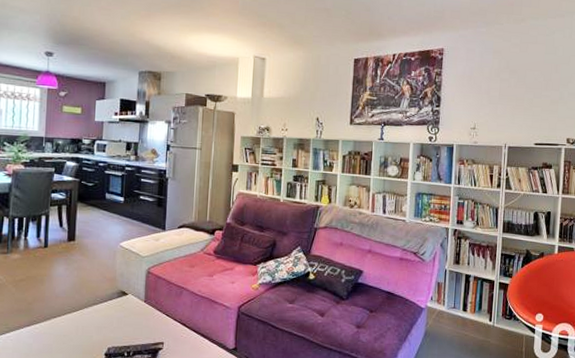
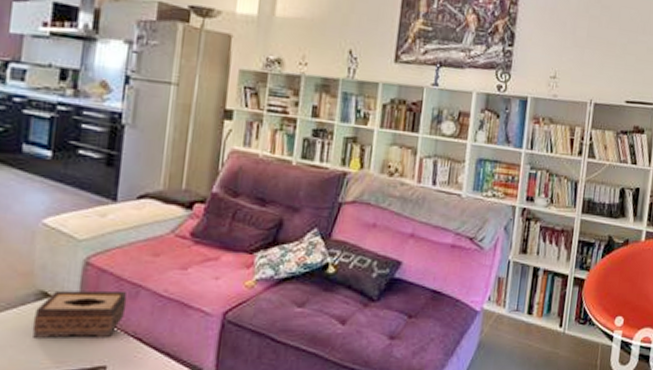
tissue box: none [116,290,175,322] -> present [32,290,127,338]

